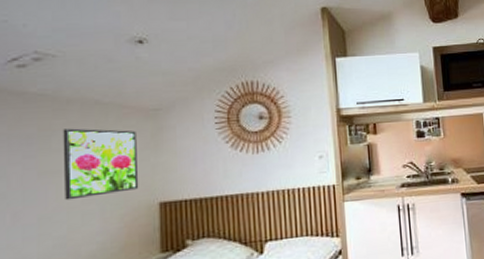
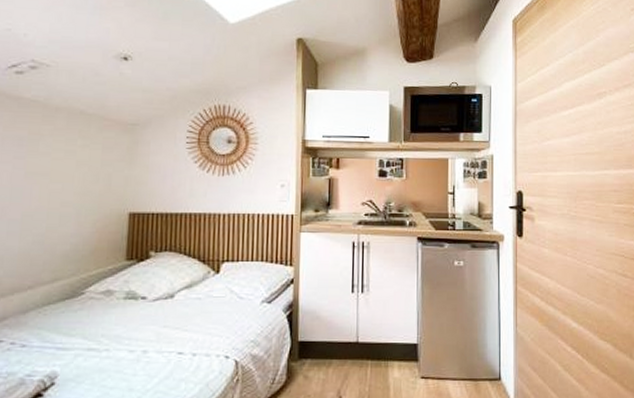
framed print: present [63,128,139,201] -> none [46,134,114,202]

